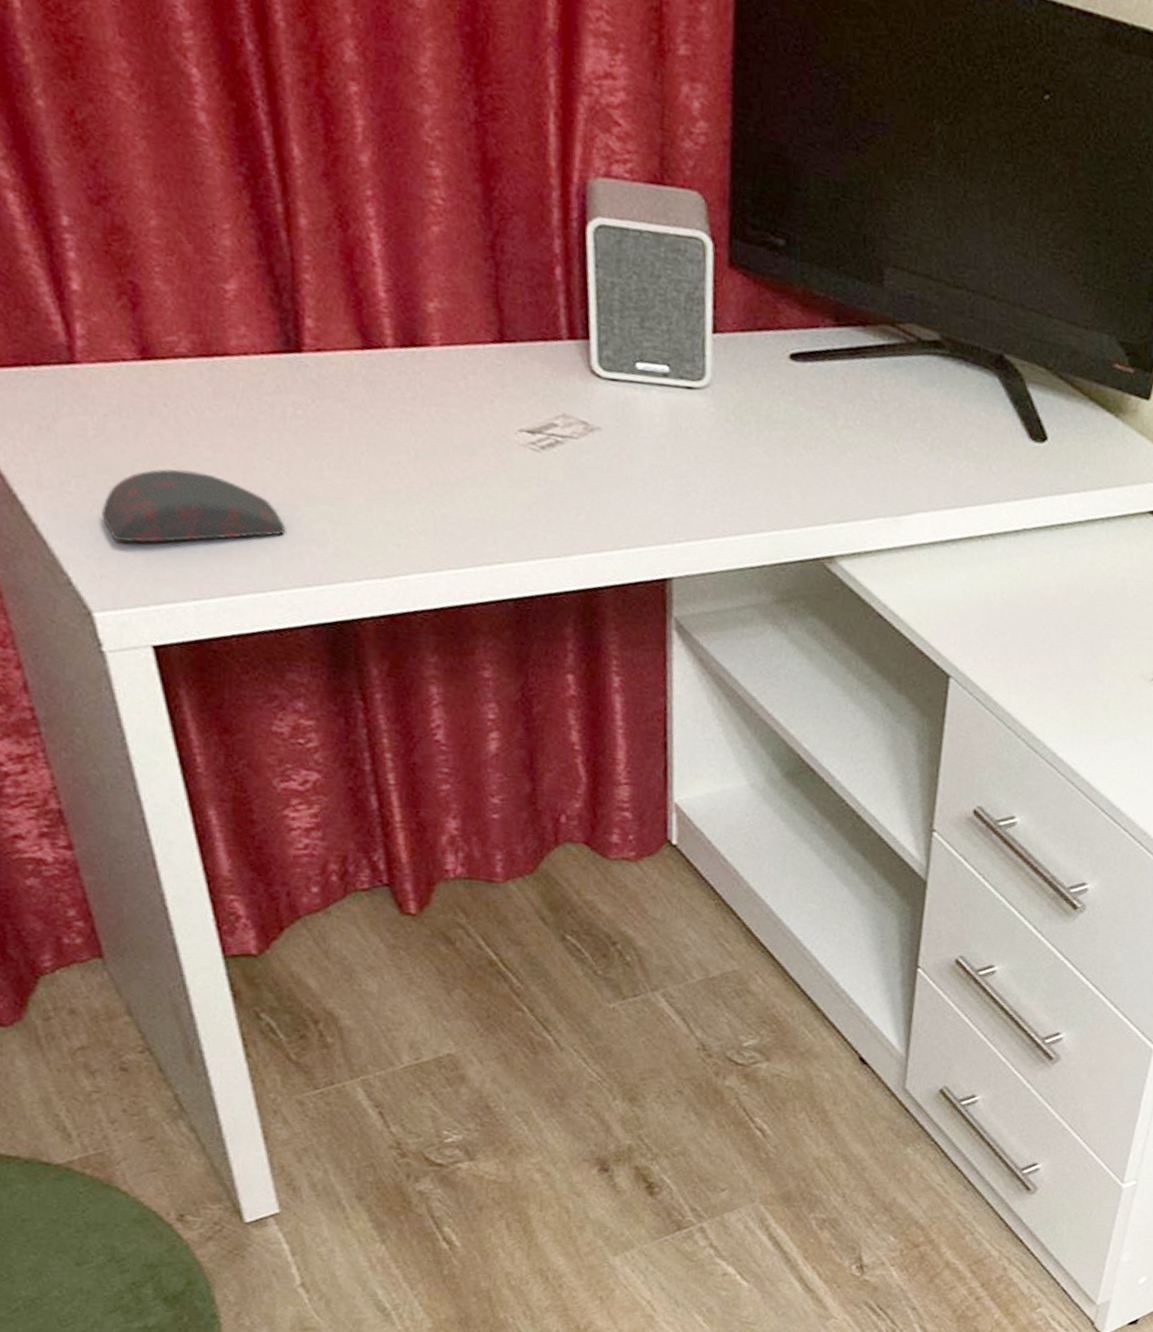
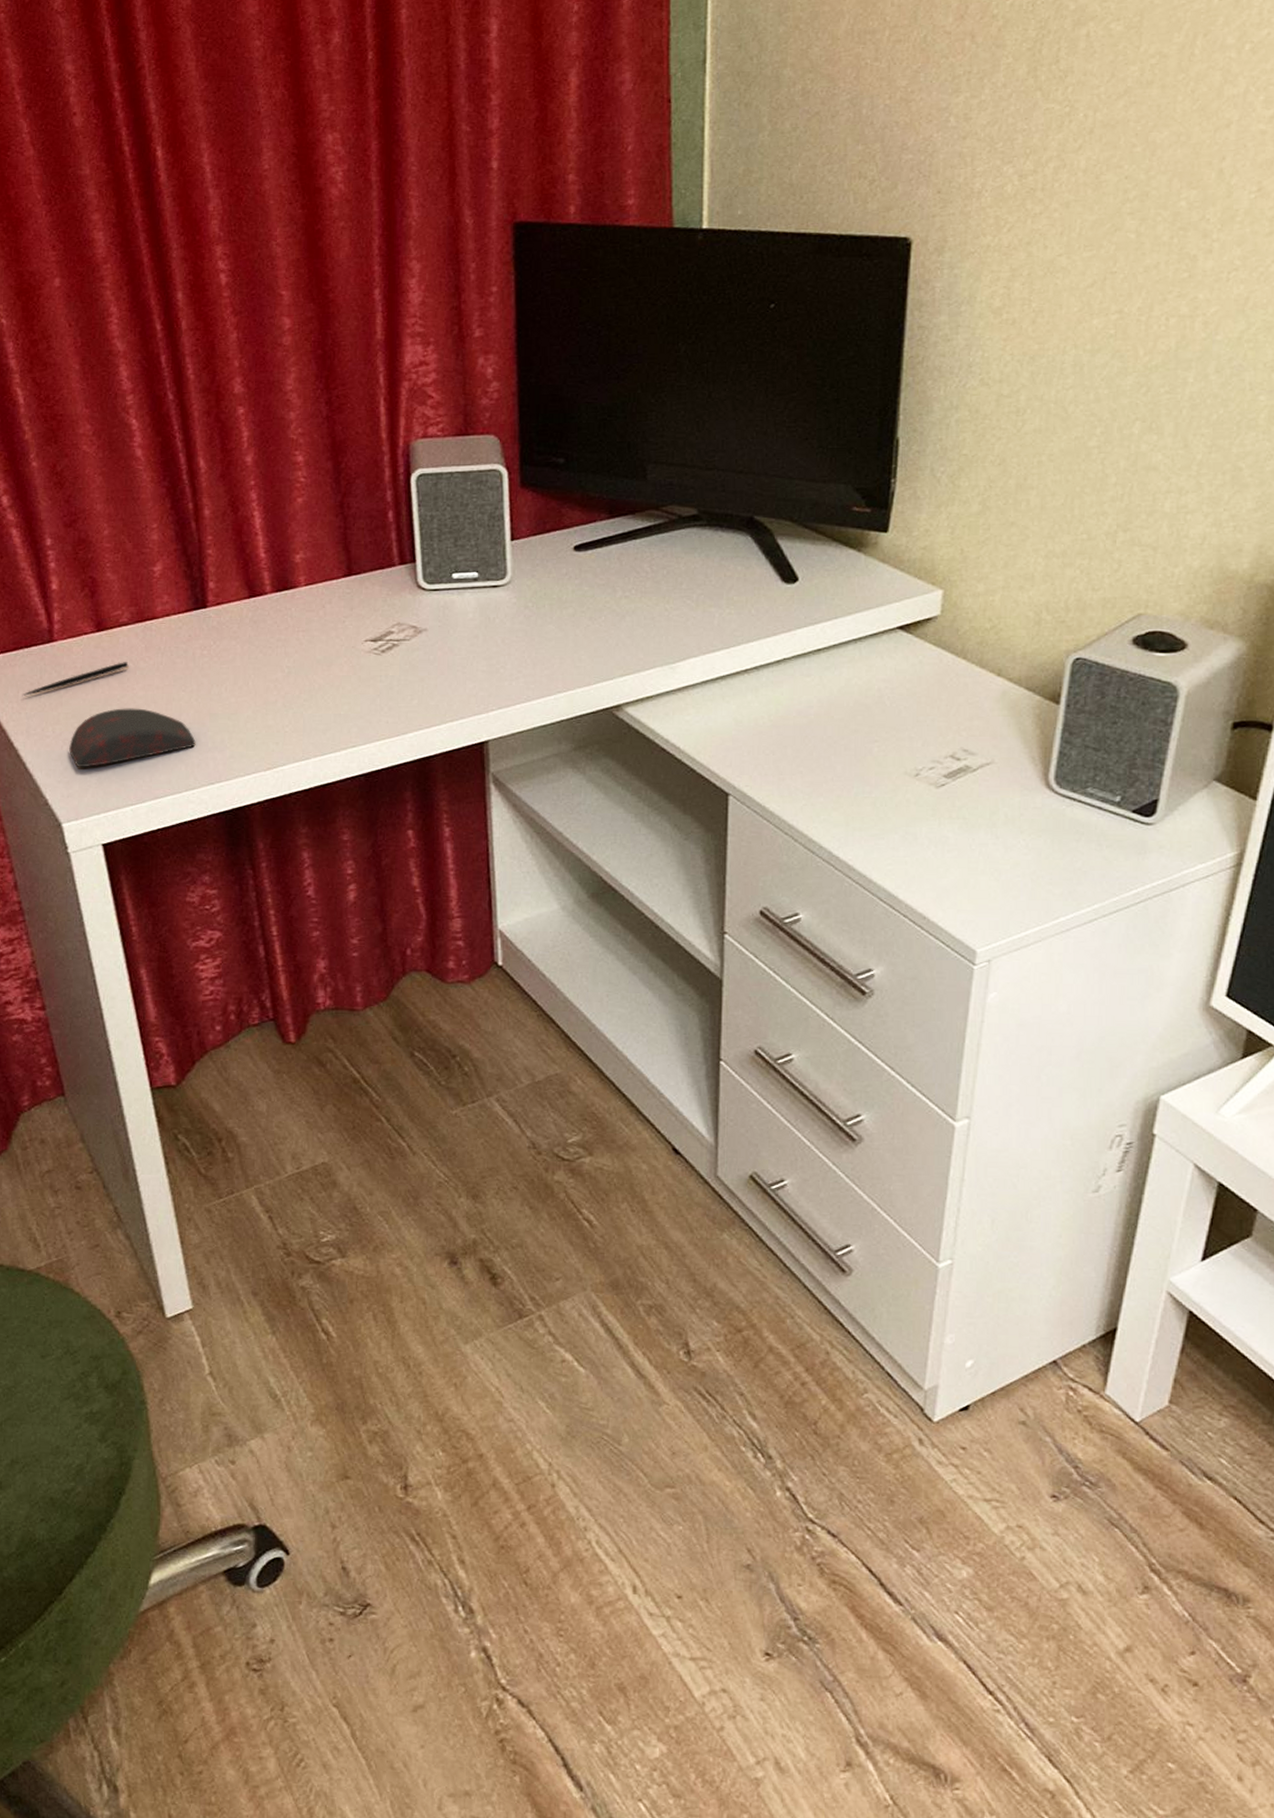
pen: none [29,407,189,433] -> present [22,662,129,696]

